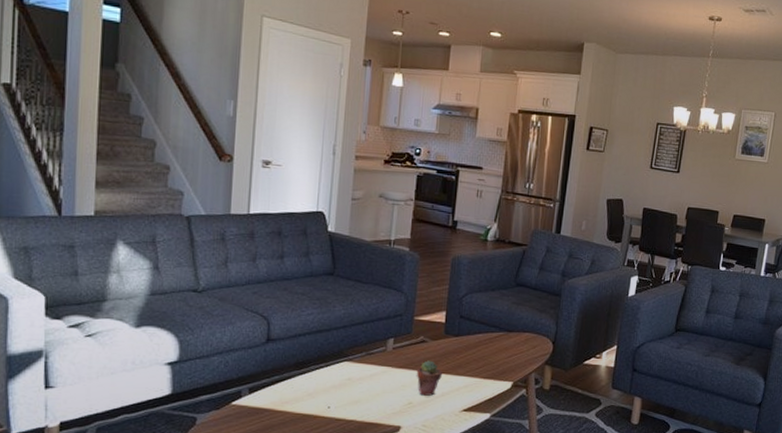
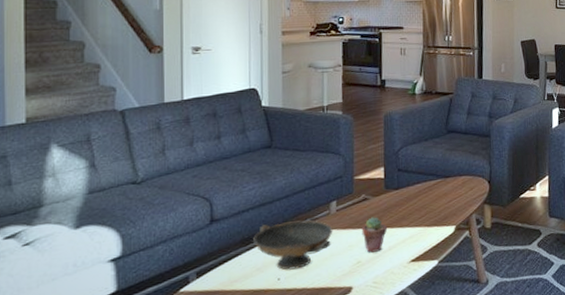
decorative bowl: none [307,352,388,400] -> present [253,220,333,270]

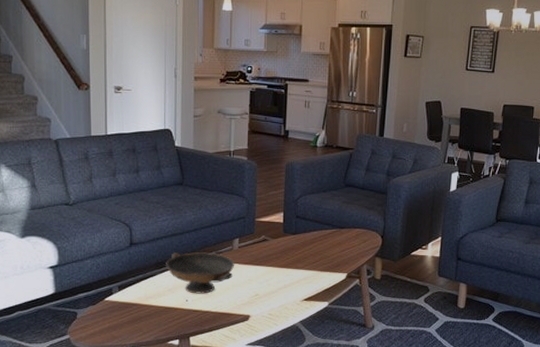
potted succulent: present [361,217,387,253] -> none [260,257,283,288]

